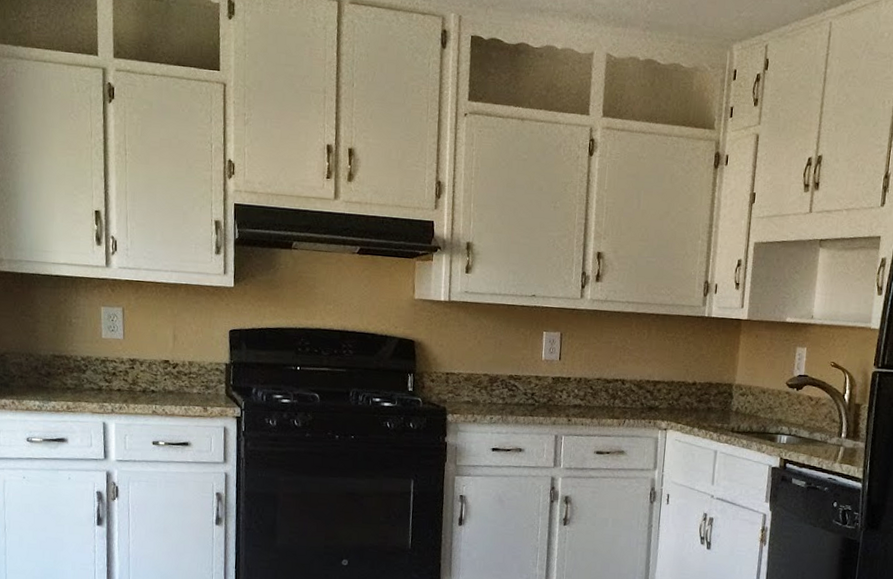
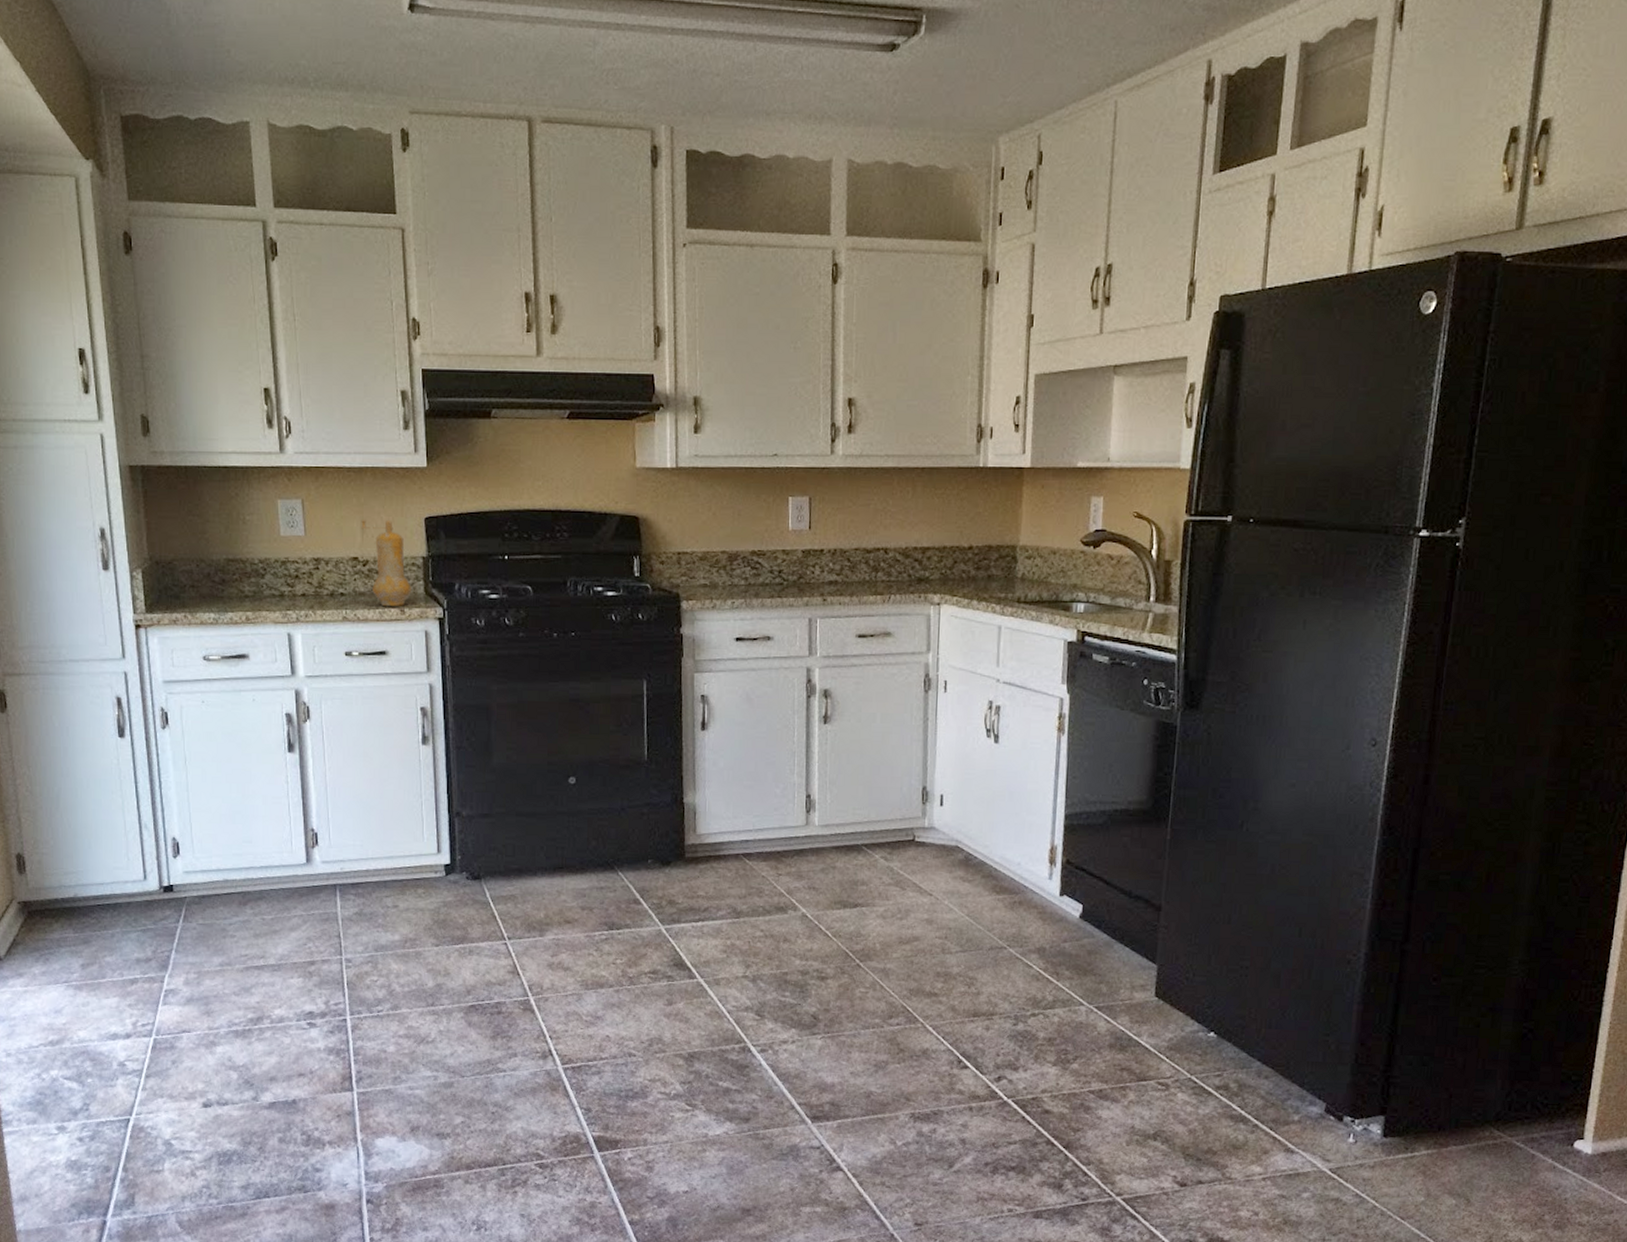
pepper mill: none [173,328,214,405] -> present [361,519,411,606]

